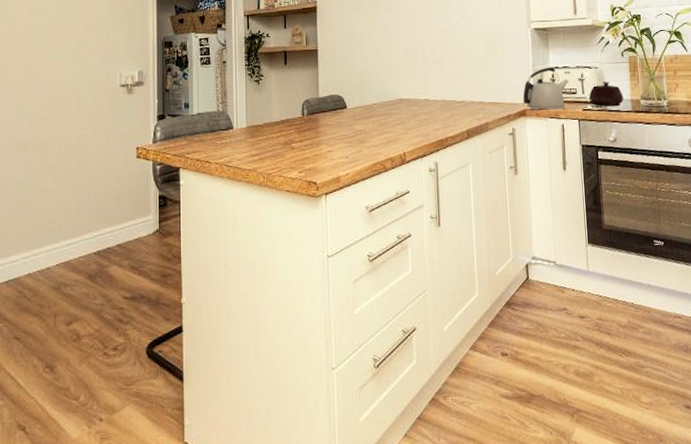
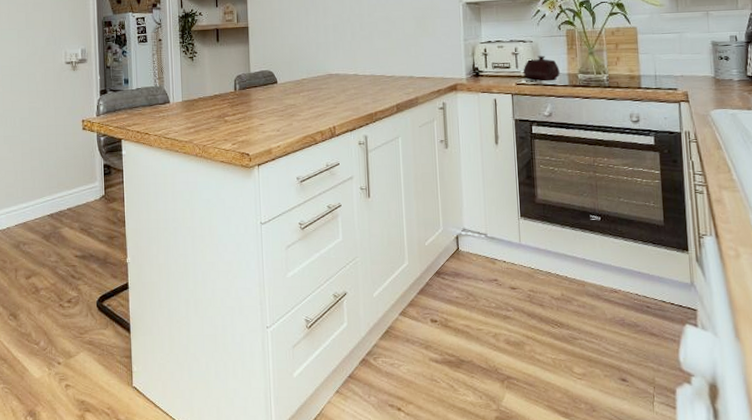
kettle: present [523,67,568,110] -> none [453,41,502,85]

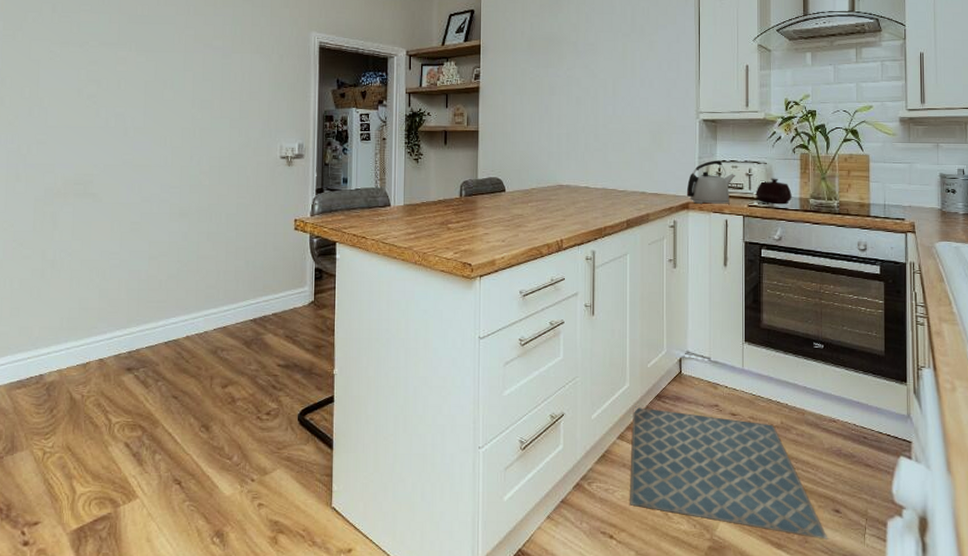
bath mat: none [413,283,616,408] -> present [630,406,828,539]
kettle: none [453,41,502,85] -> present [686,160,735,205]

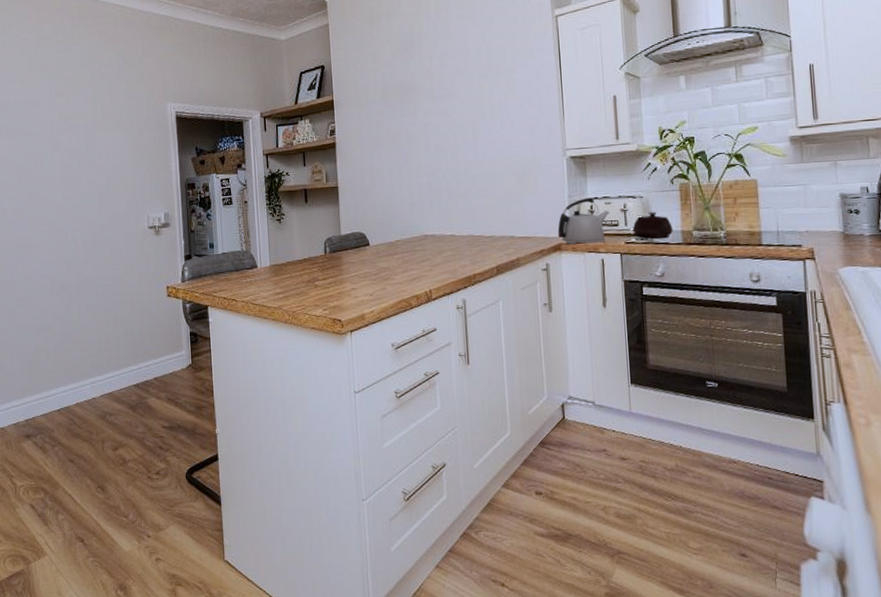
bath mat: present [630,406,828,539] -> none [516,454,735,584]

